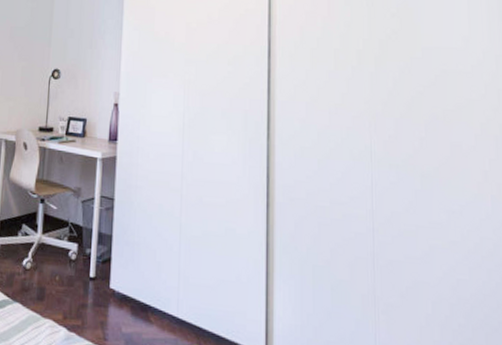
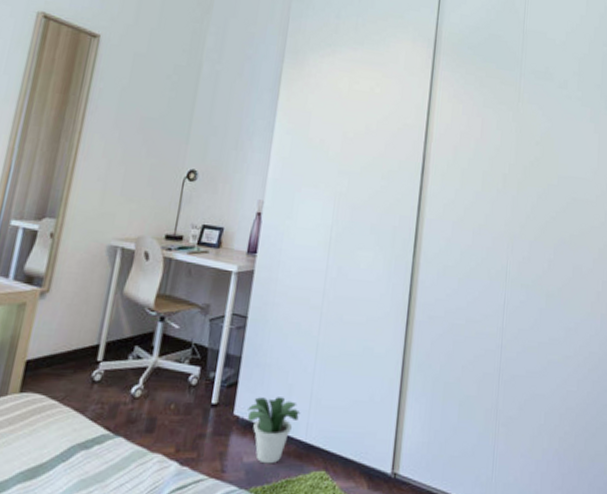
potted plant: none [122,273,171,336] -> present [248,397,301,464]

